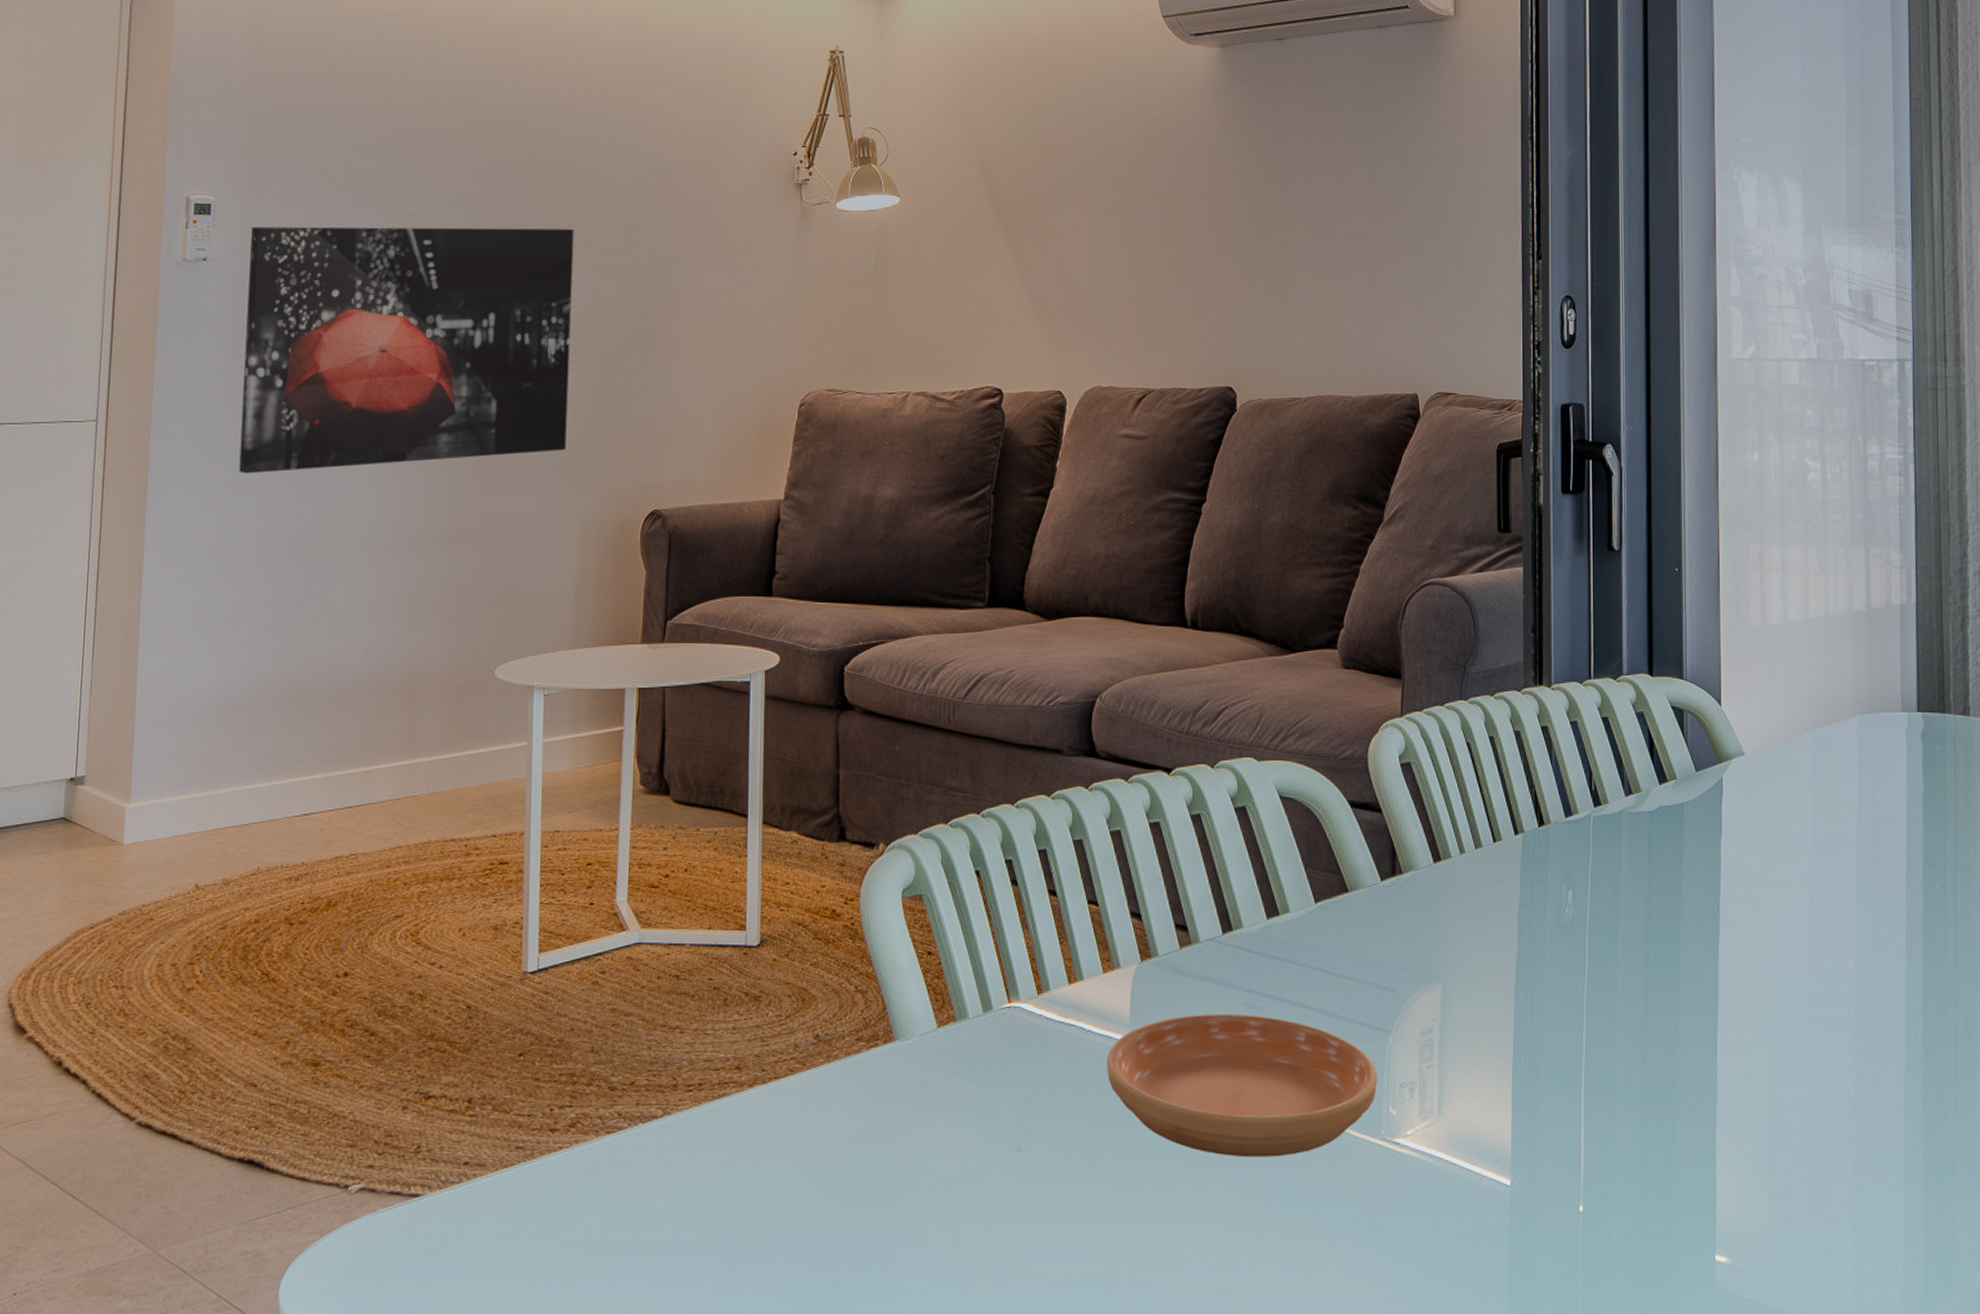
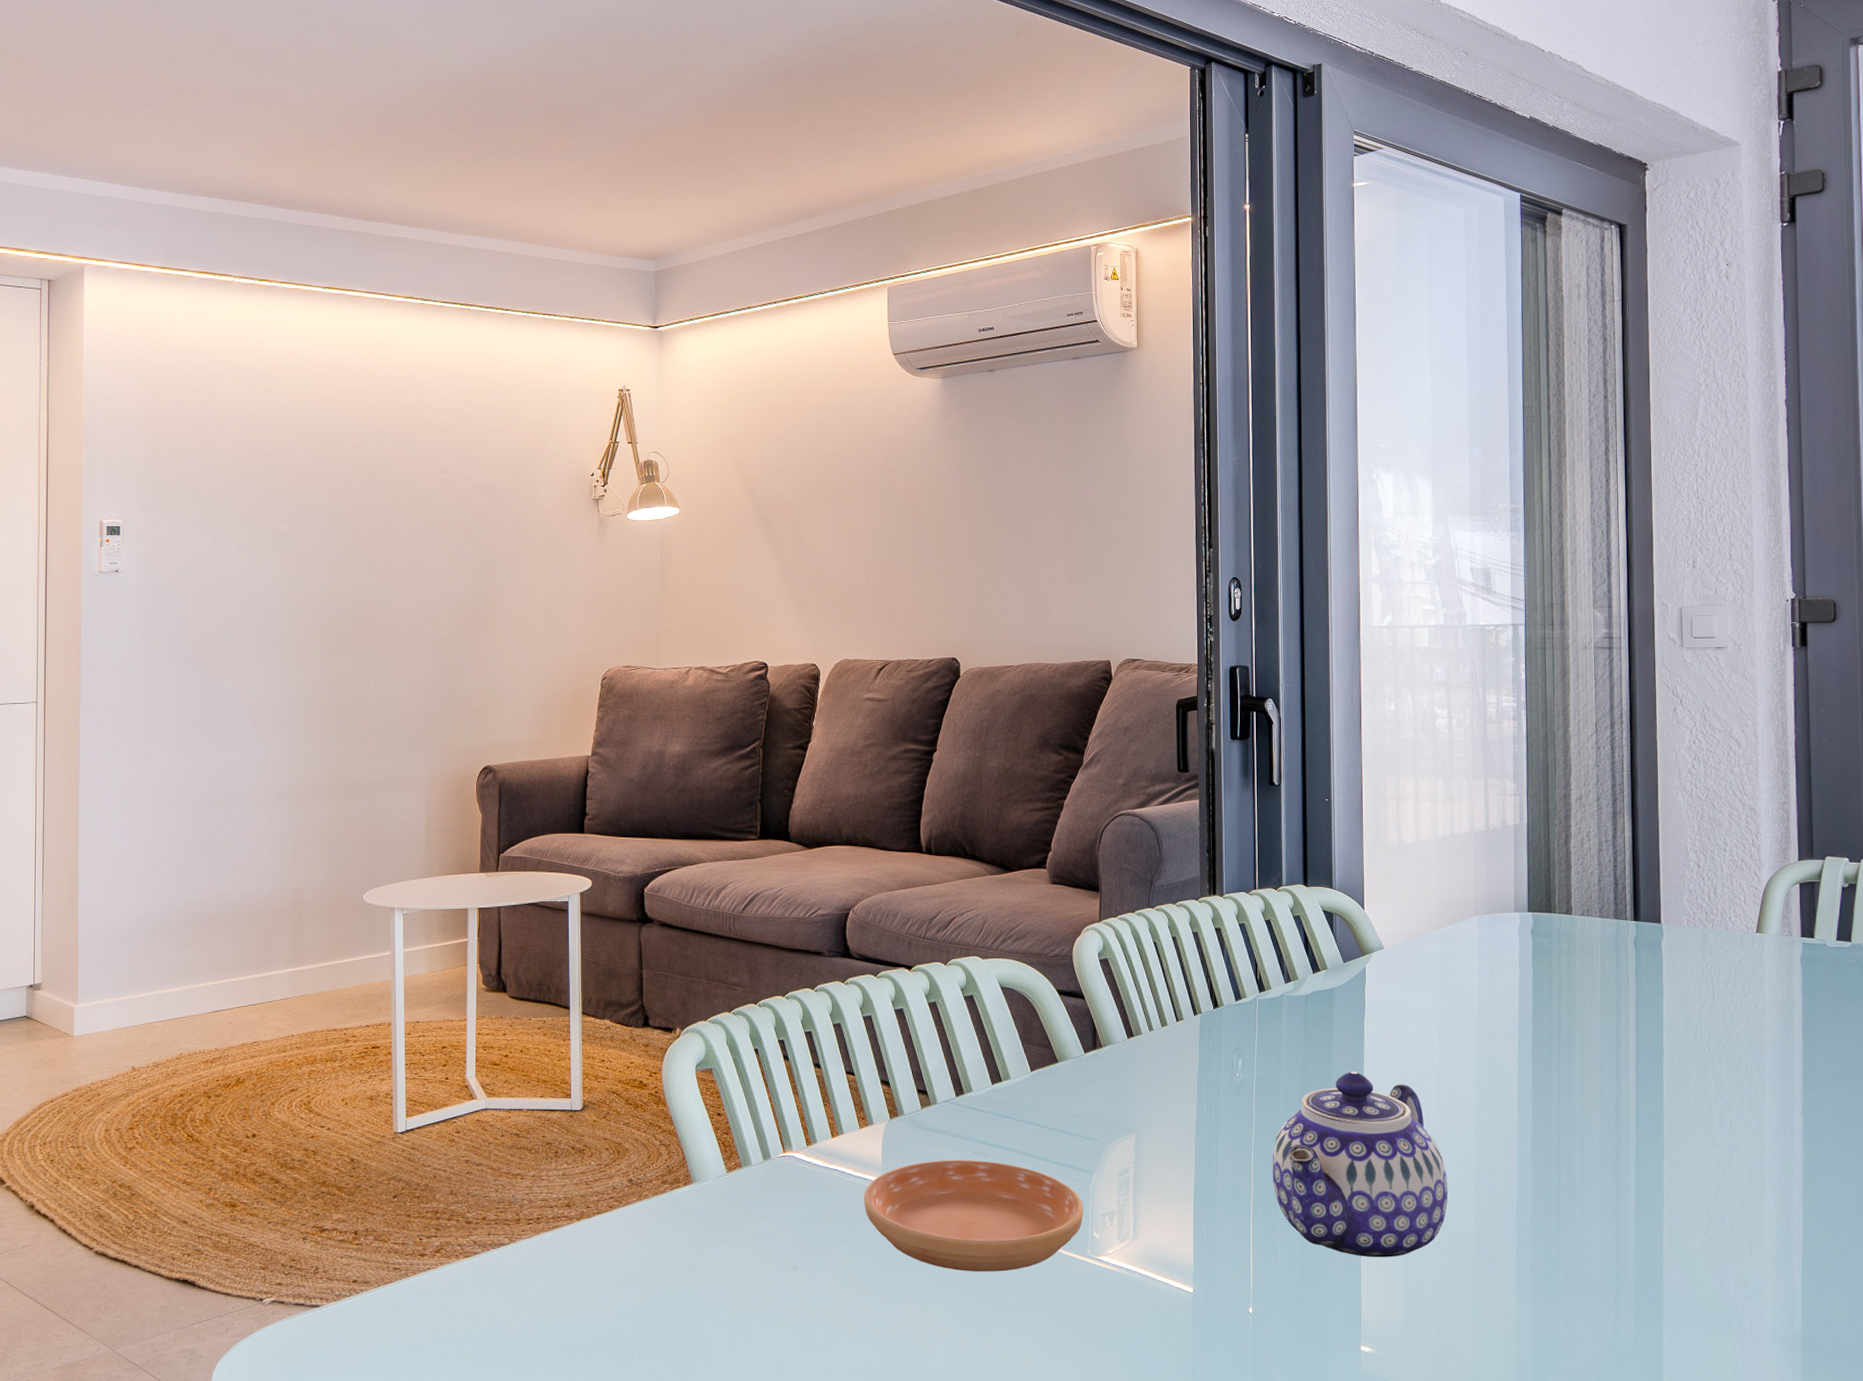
wall art: present [239,226,574,474] -> none [152,539,414,743]
teapot: none [1608,908,1822,1143] -> present [1272,1072,1448,1258]

